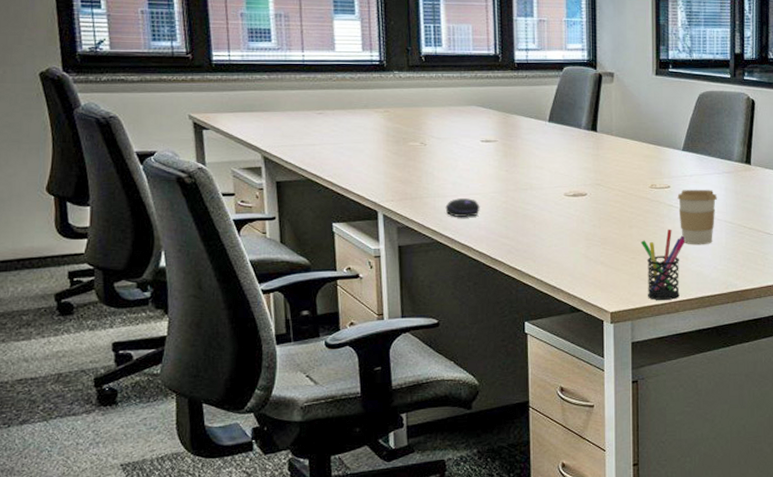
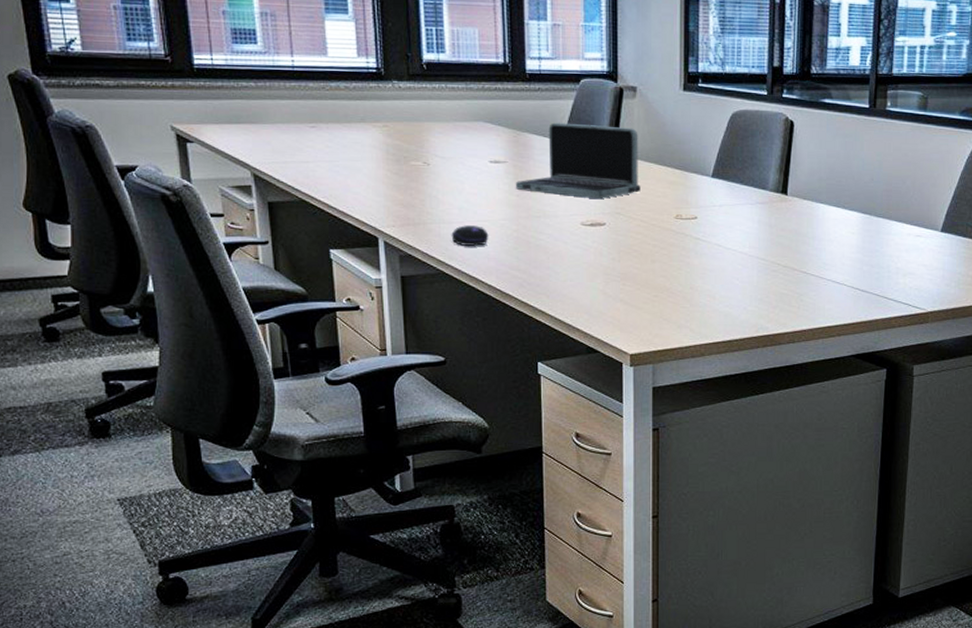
laptop: none [504,105,618,172] -> present [515,122,641,199]
pen holder: present [641,229,686,300] -> none [664,264,713,342]
coffee cup: present [677,190,717,245] -> none [705,221,749,284]

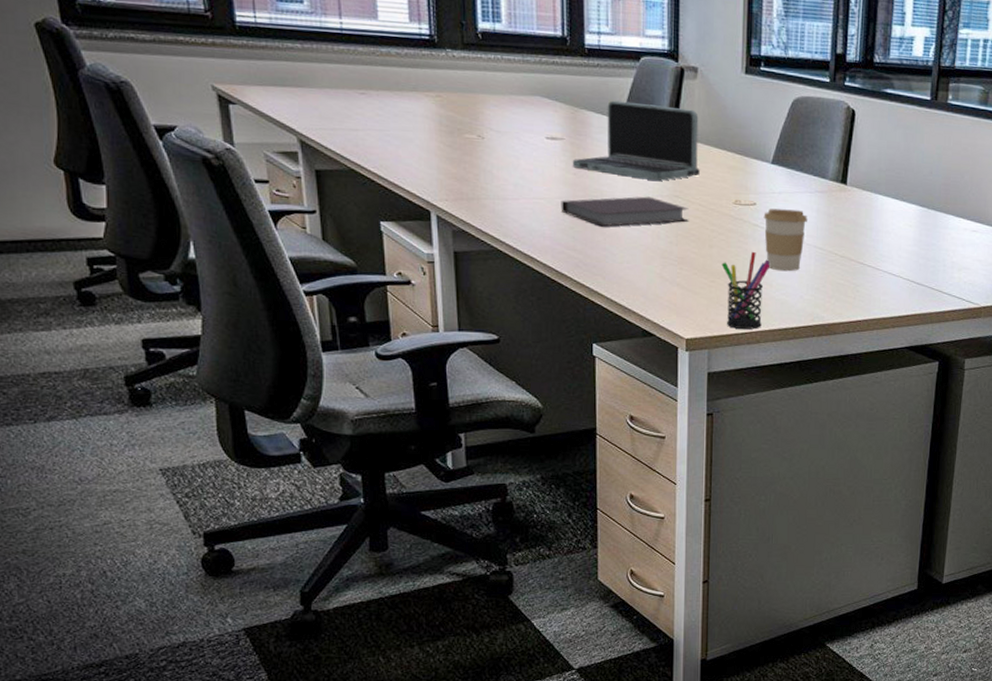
computer mouse: present [451,225,489,247] -> none [506,202,545,225]
notebook: none [504,214,630,246] -> present [561,196,689,227]
pen holder: none [664,264,713,342] -> present [721,251,771,329]
coffee cup: none [705,221,749,284] -> present [763,208,807,272]

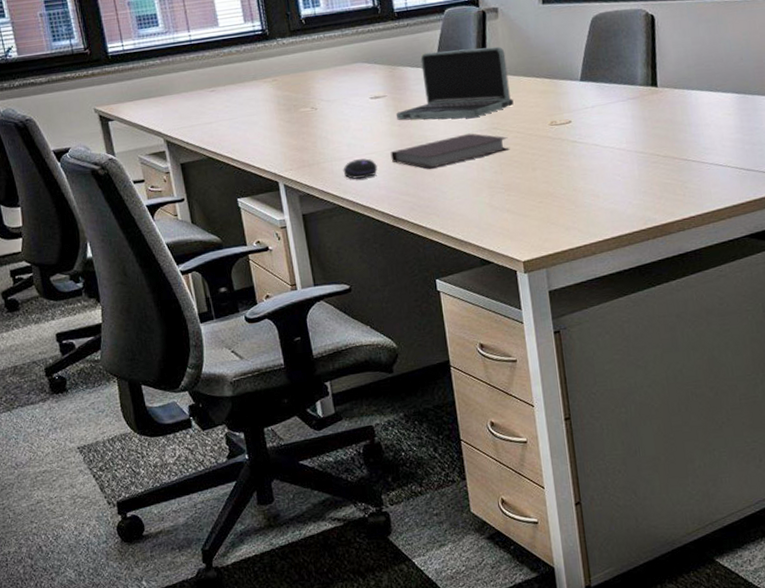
computer mouse: none [506,202,545,225] -> present [343,158,378,179]
pen holder: present [721,251,771,329] -> none [546,166,595,244]
coffee cup: present [763,208,807,272] -> none [580,119,624,182]

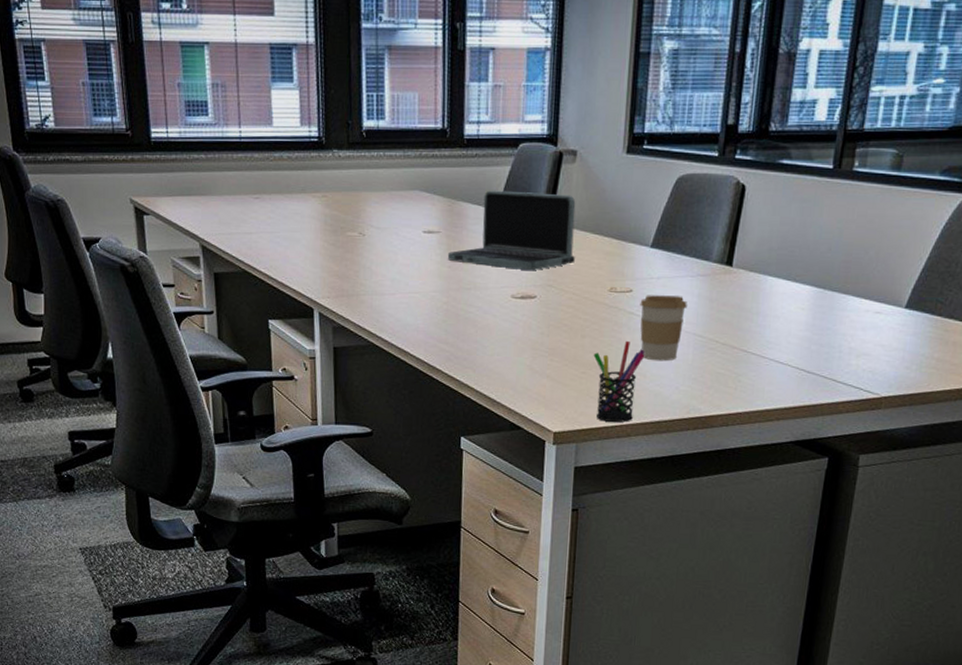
computer mouse: present [343,158,378,179] -> none [382,297,419,319]
notebook: present [390,133,509,169] -> none [435,287,562,319]
pen holder: none [546,166,595,244] -> present [593,340,645,422]
coffee cup: none [580,119,624,182] -> present [640,295,687,362]

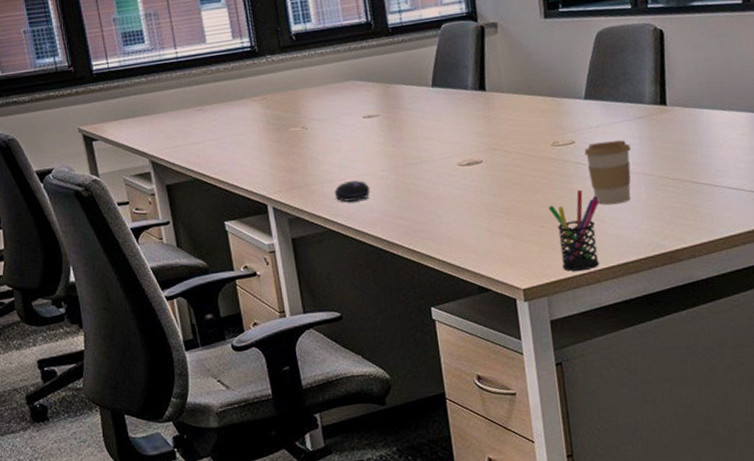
computer mouse: none [382,297,419,319] -> present [334,180,370,202]
laptop: present [447,190,576,270] -> none [389,63,514,141]

